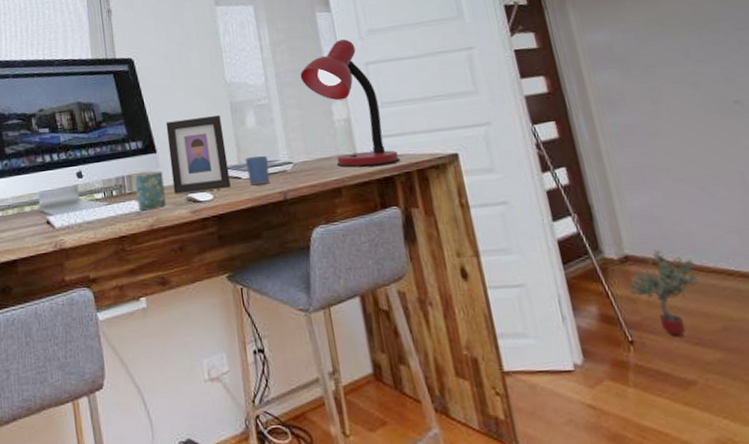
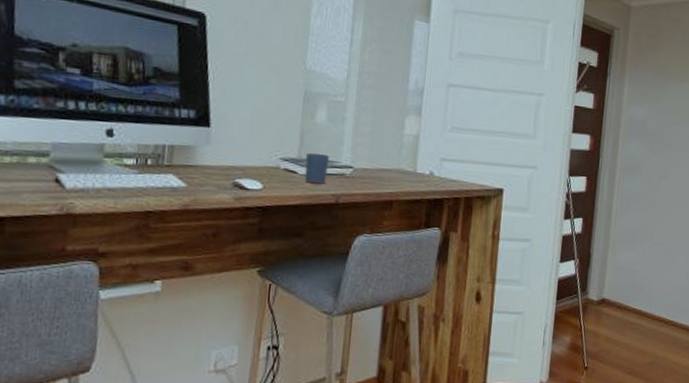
mug: present [134,170,166,211] -> none [175,145,212,189]
picture frame: present [165,115,231,194] -> none [220,95,290,181]
desk lamp: present [300,39,401,168] -> none [383,54,454,188]
potted tree: present [627,250,699,336] -> none [596,297,647,366]

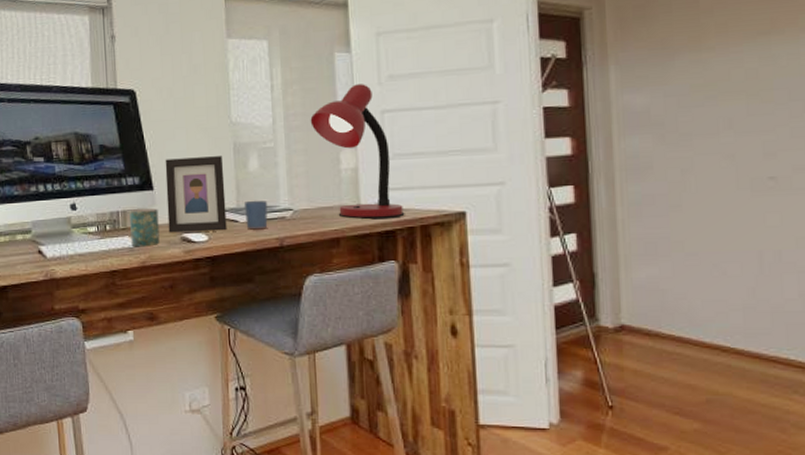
mug: none [175,145,212,189] -> present [129,208,160,247]
picture frame: none [220,95,290,181] -> present [165,156,227,233]
desk lamp: none [383,54,454,188] -> present [310,84,405,220]

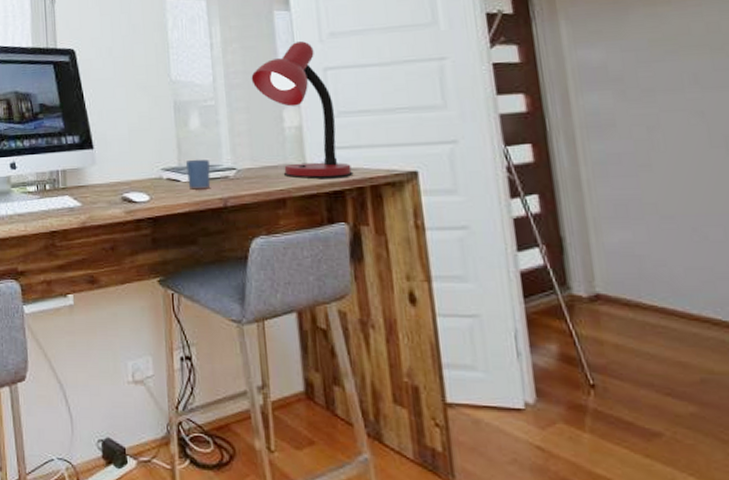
mug: present [129,208,160,247] -> none [69,167,100,207]
picture frame: present [165,156,227,233] -> none [104,114,169,193]

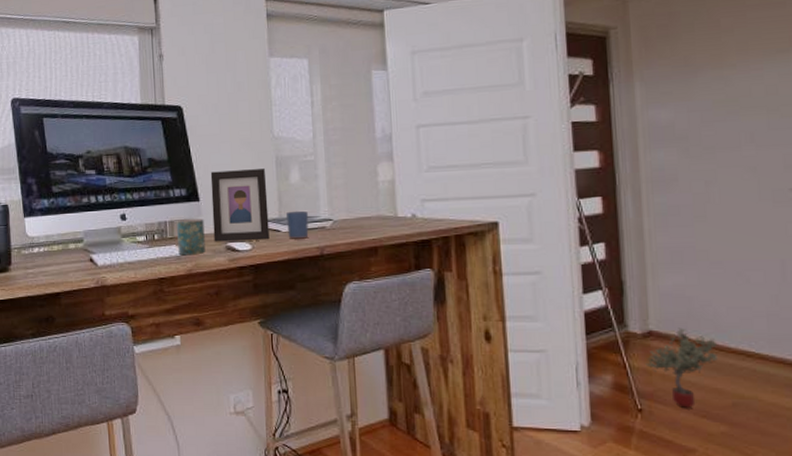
mug: none [69,167,100,207] -> present [177,219,206,256]
picture frame: none [104,114,169,193] -> present [210,169,270,242]
desk lamp: present [251,41,354,180] -> none [349,100,440,230]
potted tree: none [594,291,679,384] -> present [645,328,718,408]

